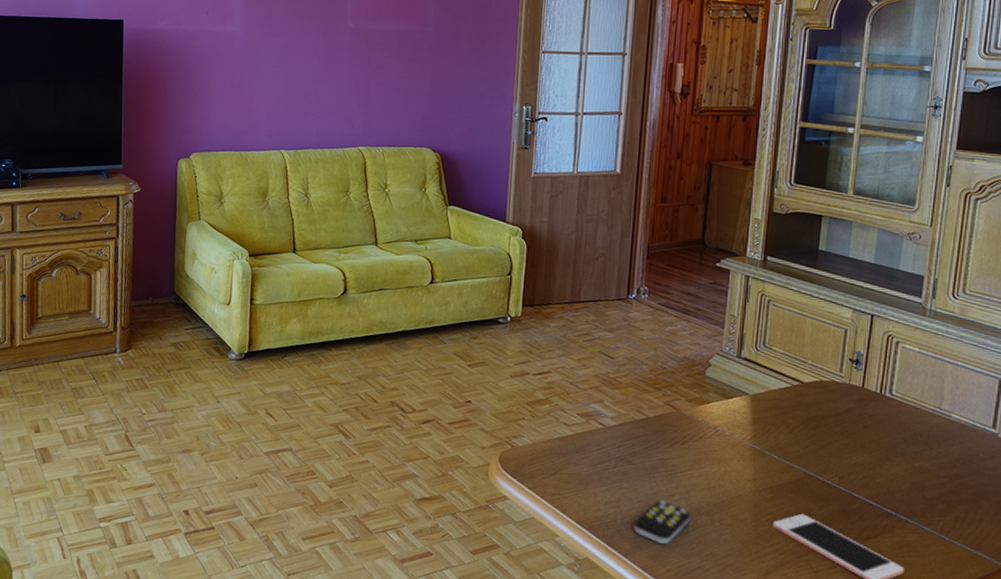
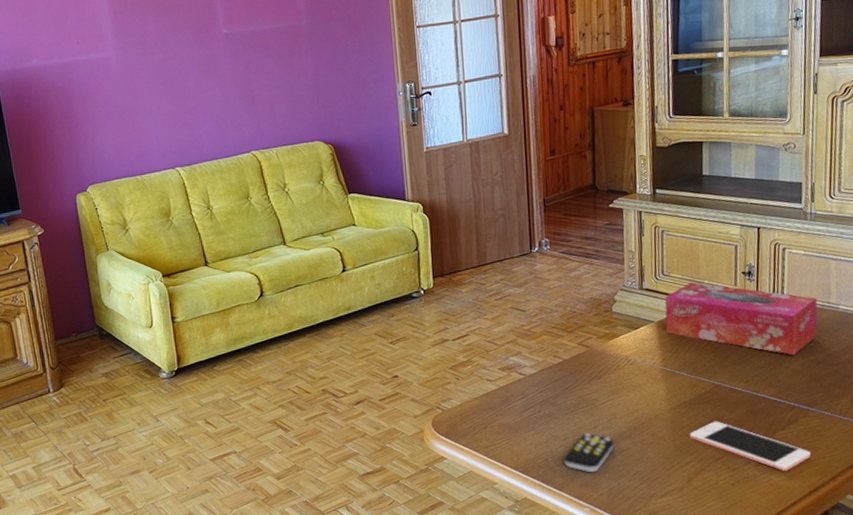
tissue box: none [760,359,928,459] -> present [664,282,818,356]

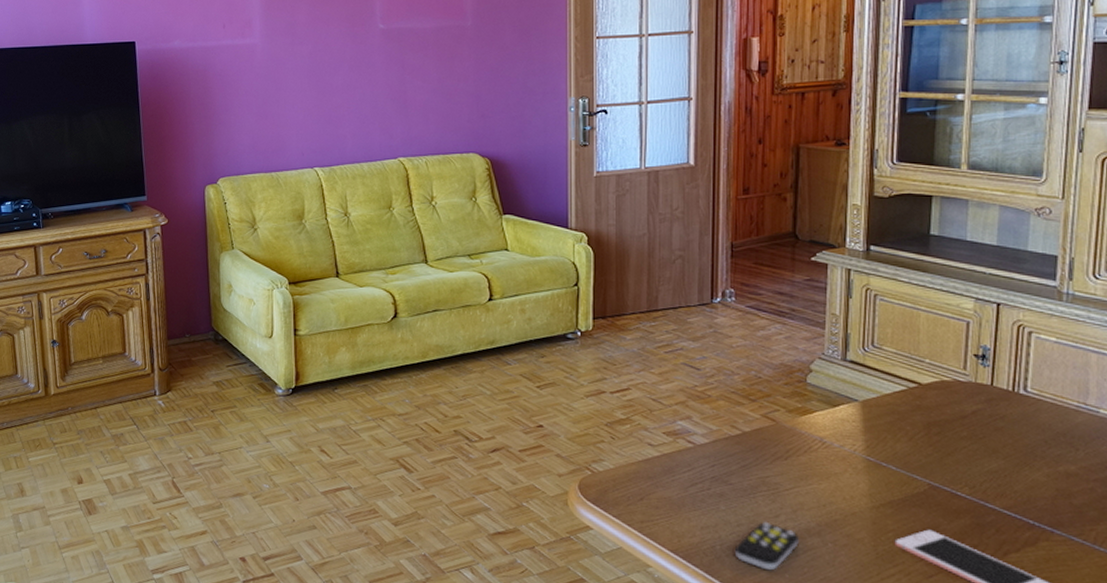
tissue box: present [664,282,818,356] -> none [872,359,1071,463]

